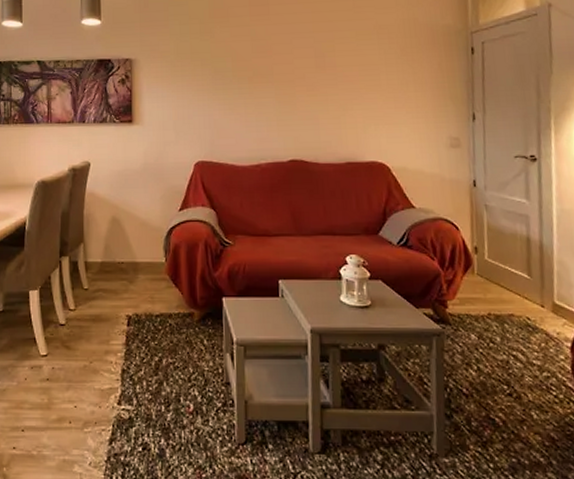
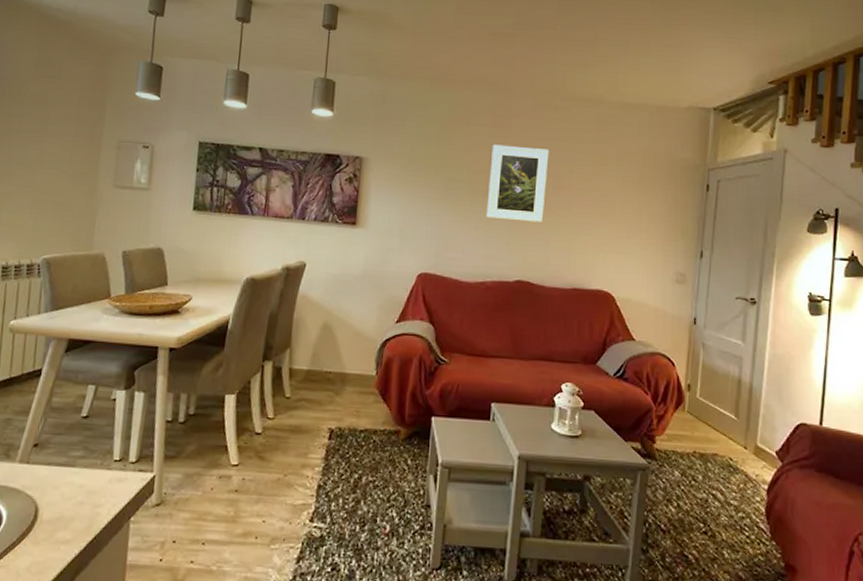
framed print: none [253,31,310,103] -> present [486,144,549,223]

